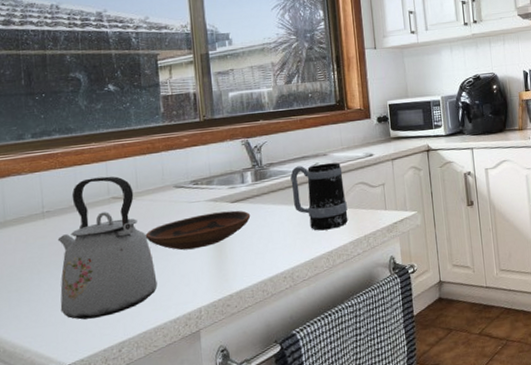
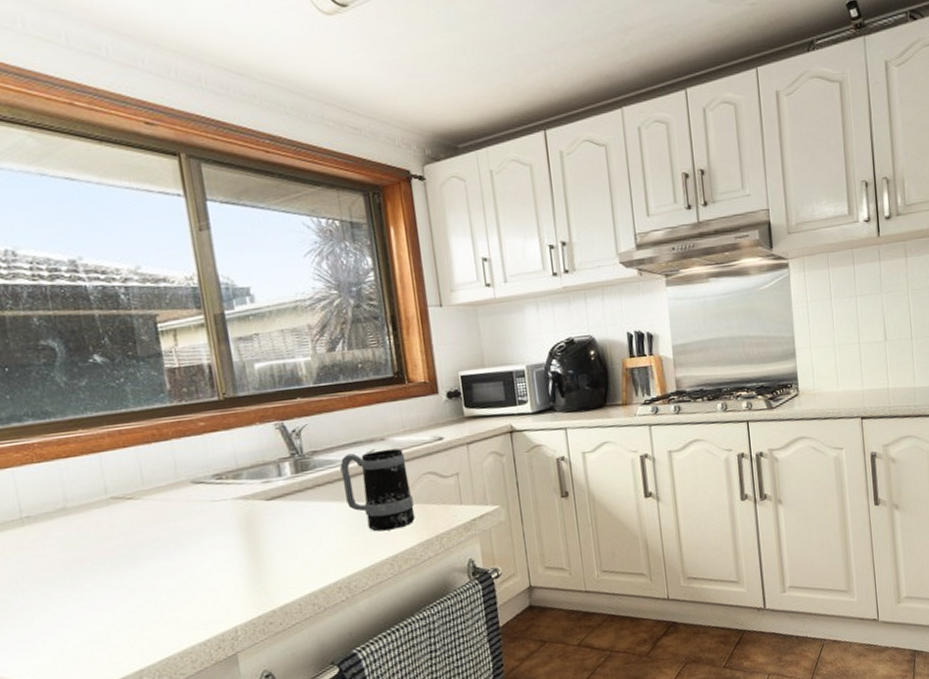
kettle: present [57,176,158,320] -> none [44,470,180,647]
bowl: present [145,210,251,251] -> none [158,509,293,560]

